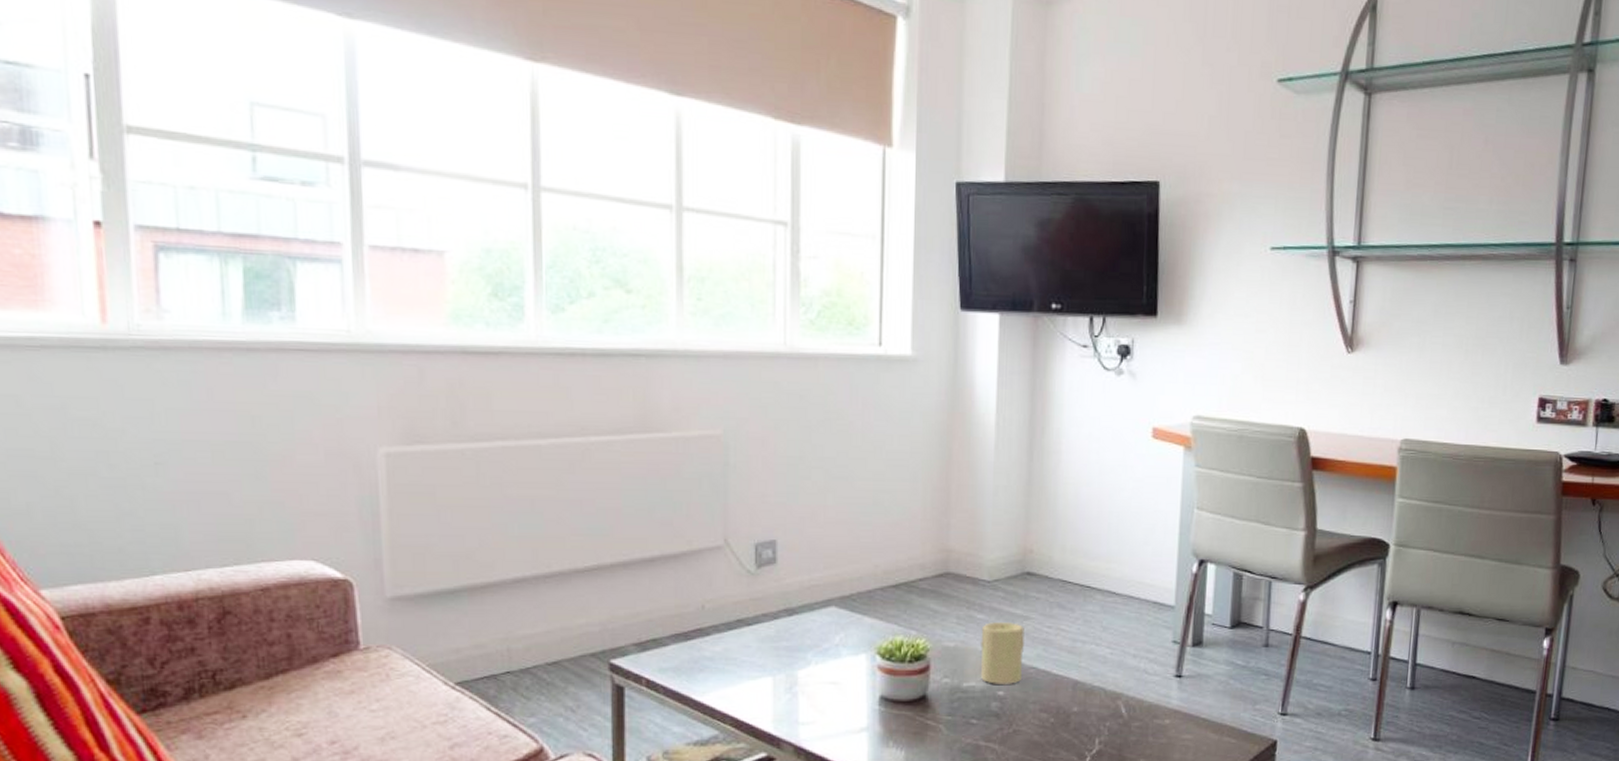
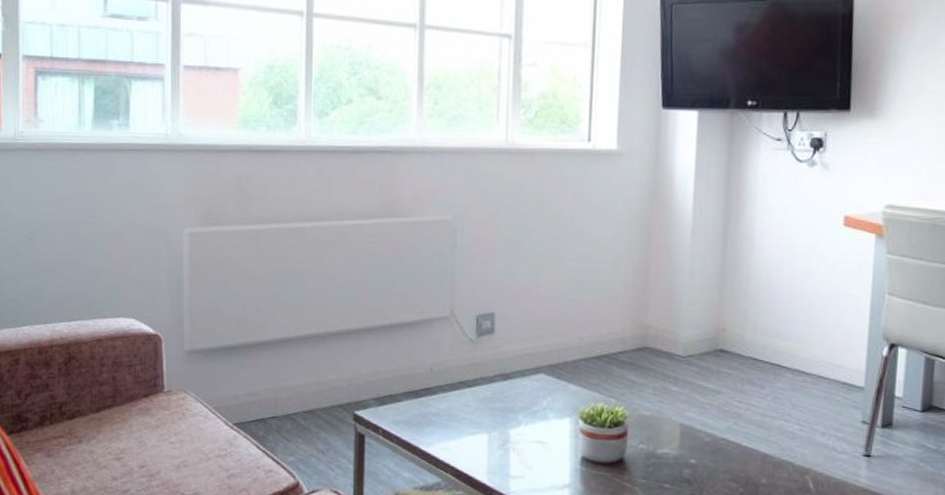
candle: present [980,622,1025,684] -> none [674,395,716,453]

